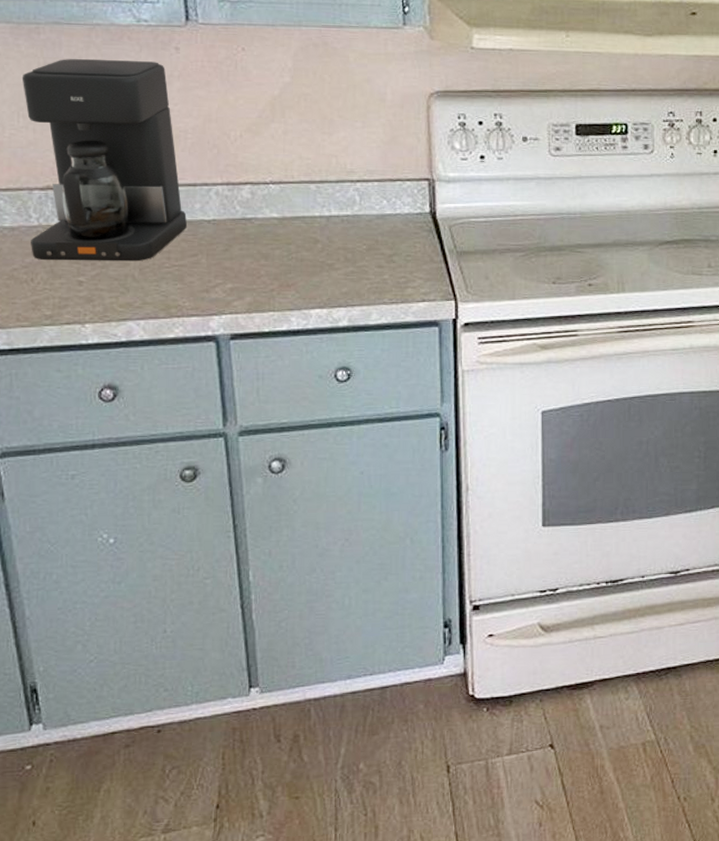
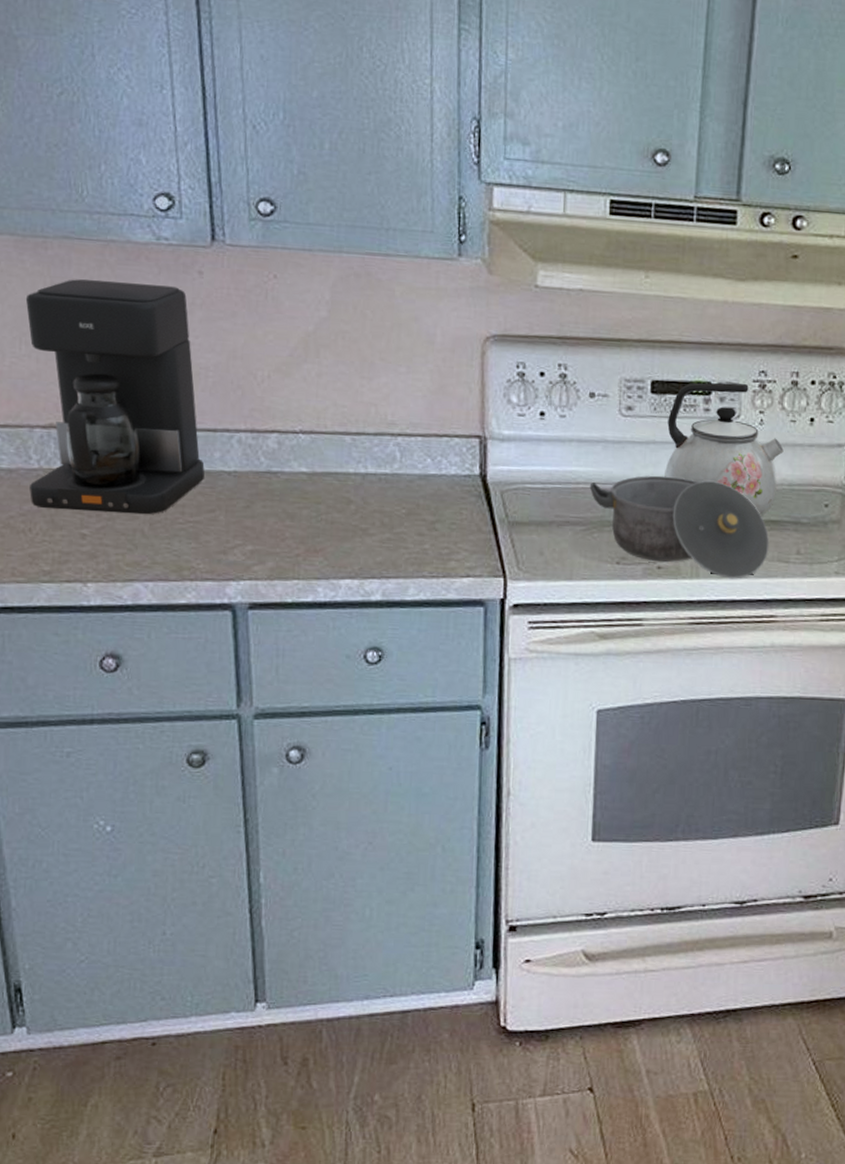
cooking pot: none [526,205,684,292] -> present [589,475,770,579]
kettle: none [590,123,692,236] -> present [663,382,784,516]

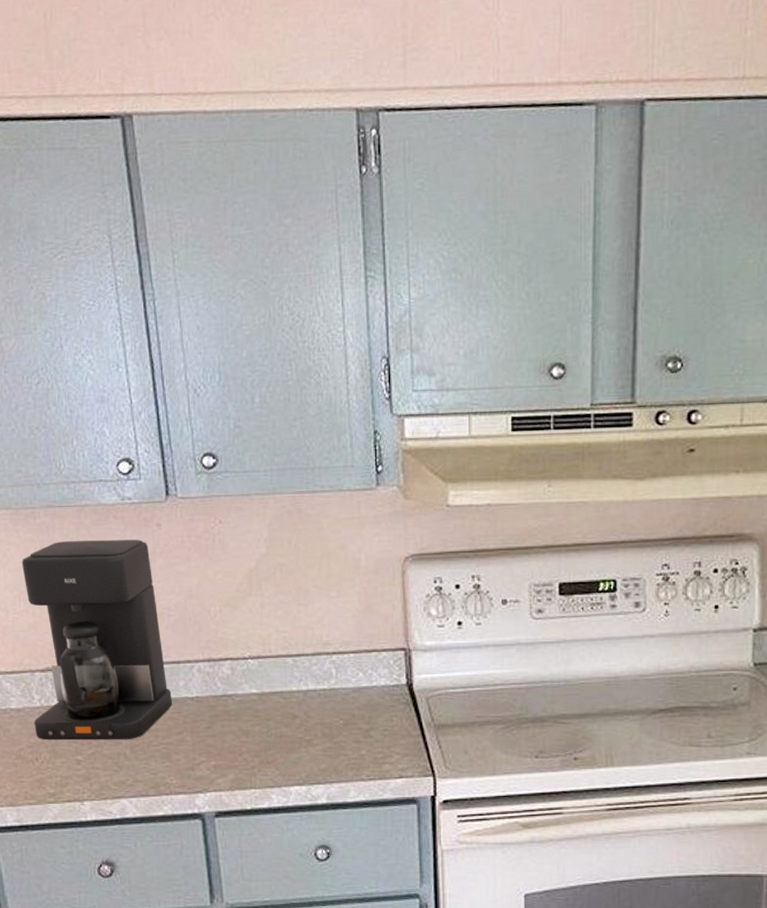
cooking pot: present [589,475,770,579] -> none [506,672,680,765]
kettle: present [663,382,784,516] -> none [575,578,690,703]

